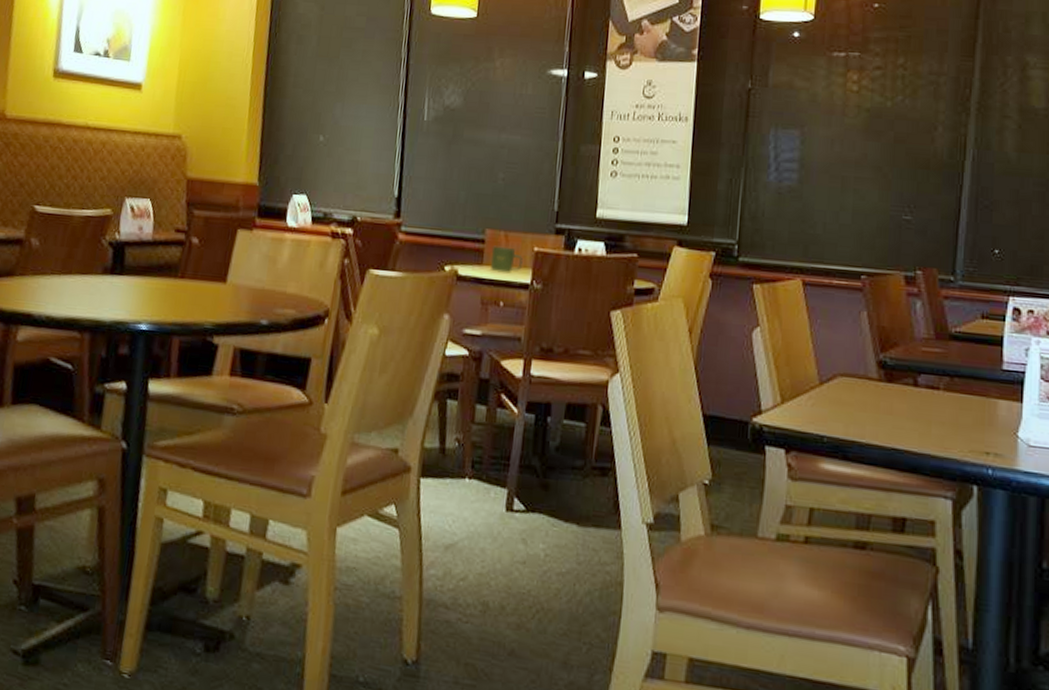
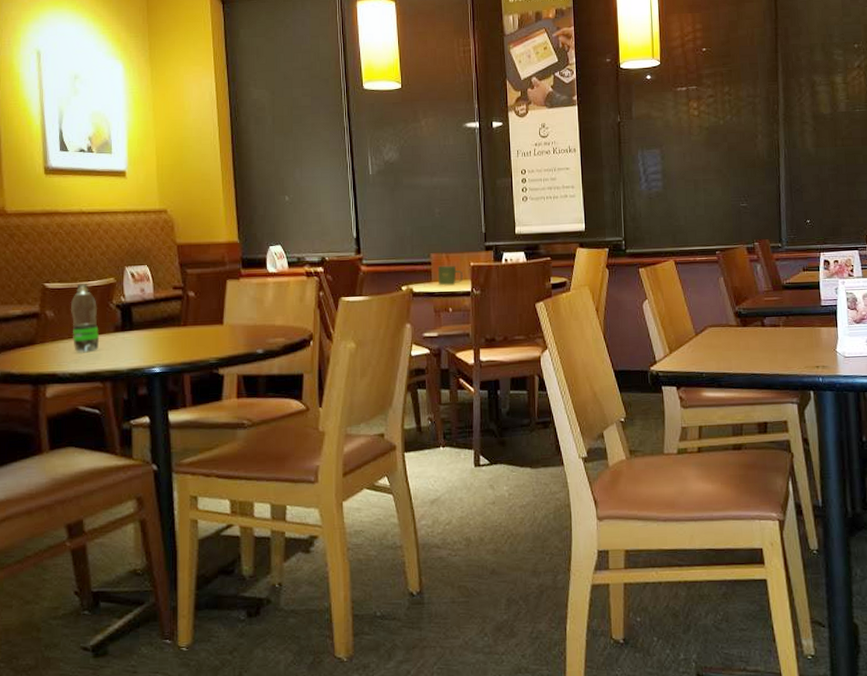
bottle: none [55,211,88,295] -> present [71,284,100,354]

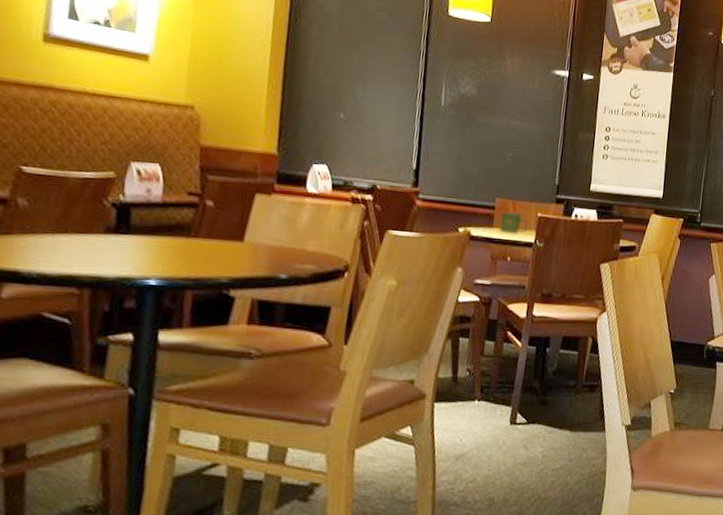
bottle: present [71,284,100,354] -> none [48,173,87,253]

